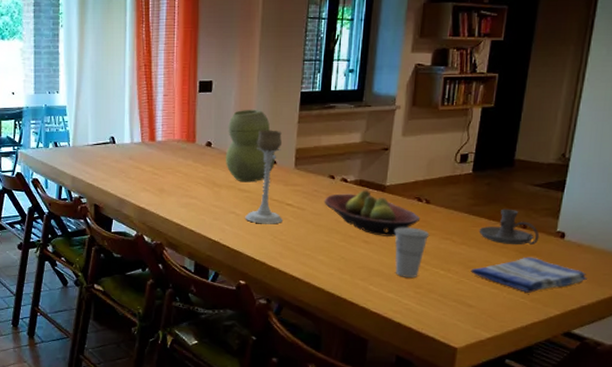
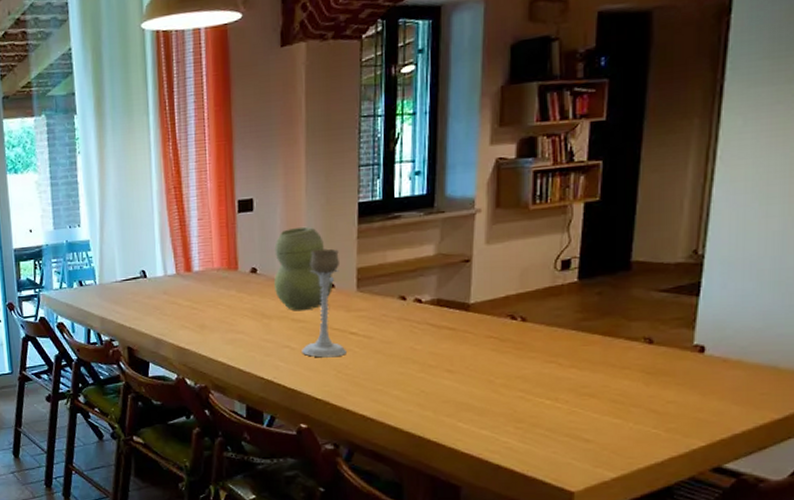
fruit bowl: present [324,189,419,237] -> none [395,309,515,364]
cup: present [394,227,430,278] -> none [484,351,529,410]
dish towel: present [471,257,587,293] -> none [585,377,739,421]
candle holder: present [479,208,540,245] -> none [591,321,671,365]

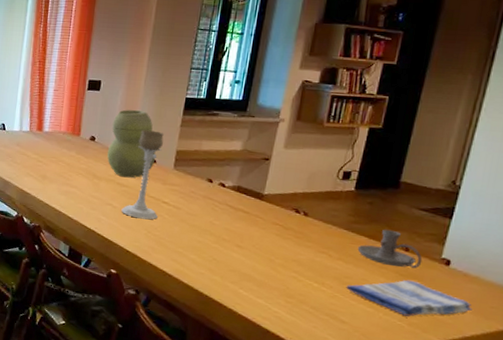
dish towel: none [585,377,739,421] -> present [346,279,472,317]
candle holder: none [591,321,671,365] -> present [357,229,423,269]

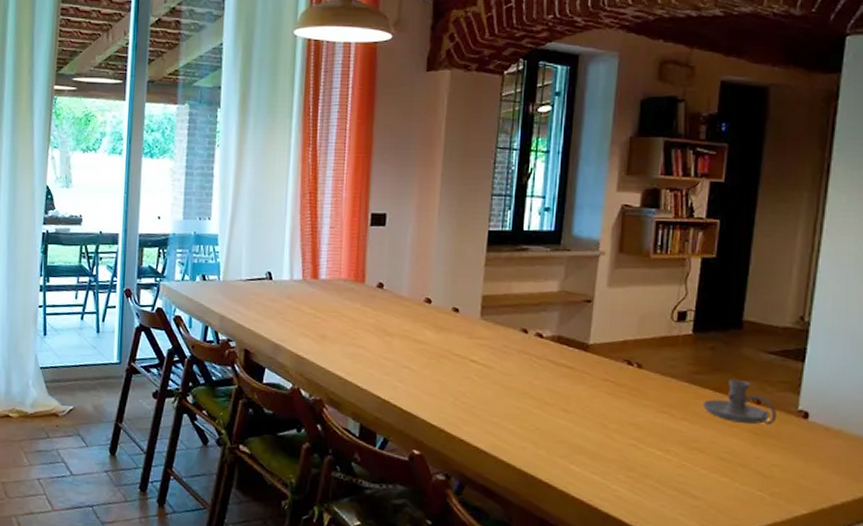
vase: present [107,109,156,178] -> none [399,247,457,333]
candle holder: present [121,129,164,220] -> none [421,271,466,384]
dish towel: present [346,279,472,317] -> none [694,439,839,485]

